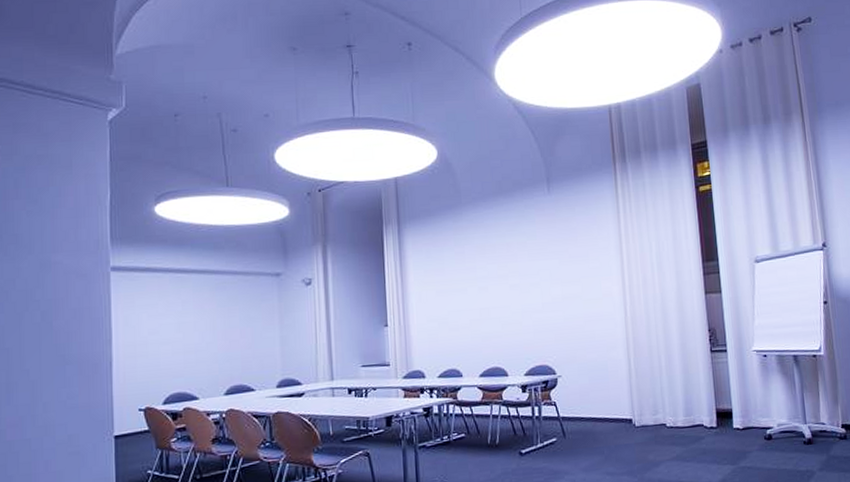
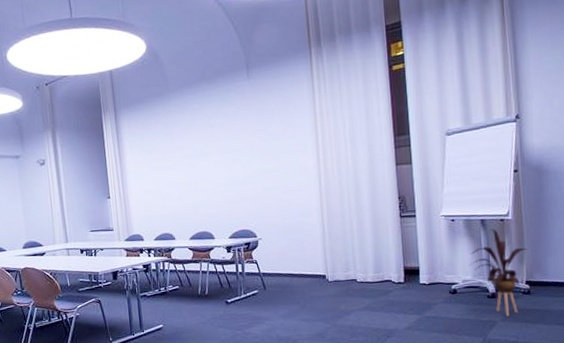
house plant: none [783,366,841,465] -> present [469,229,528,317]

